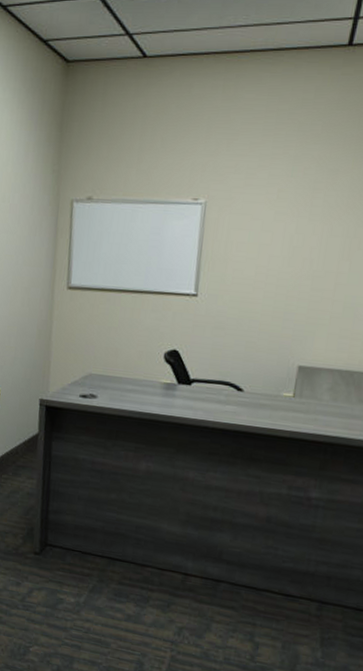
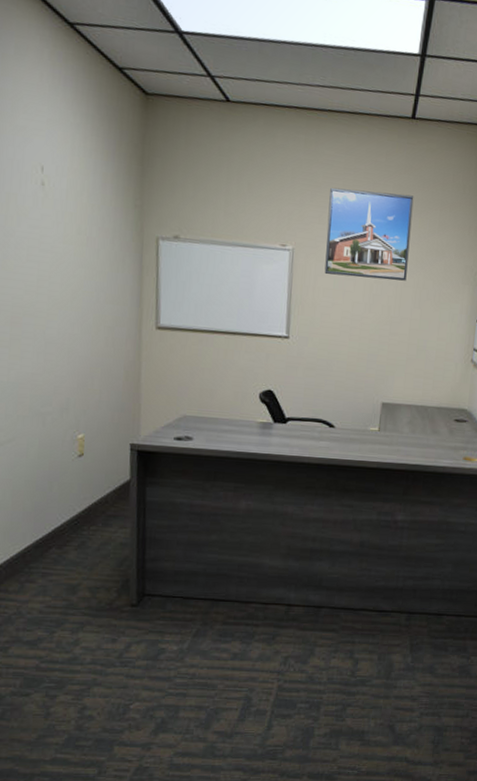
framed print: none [238,132,347,230] -> present [324,187,414,281]

